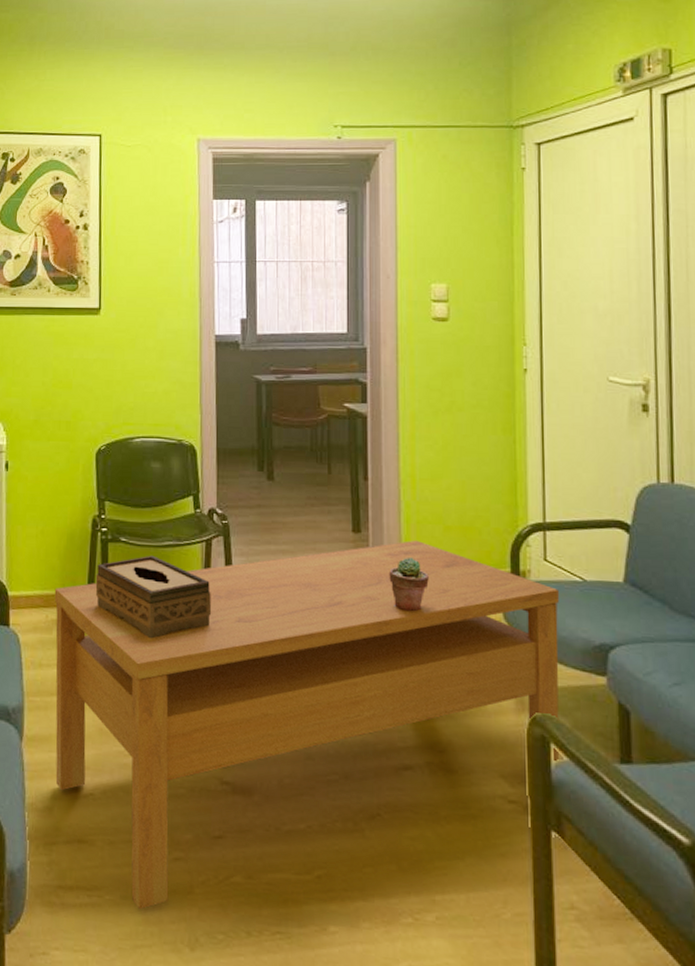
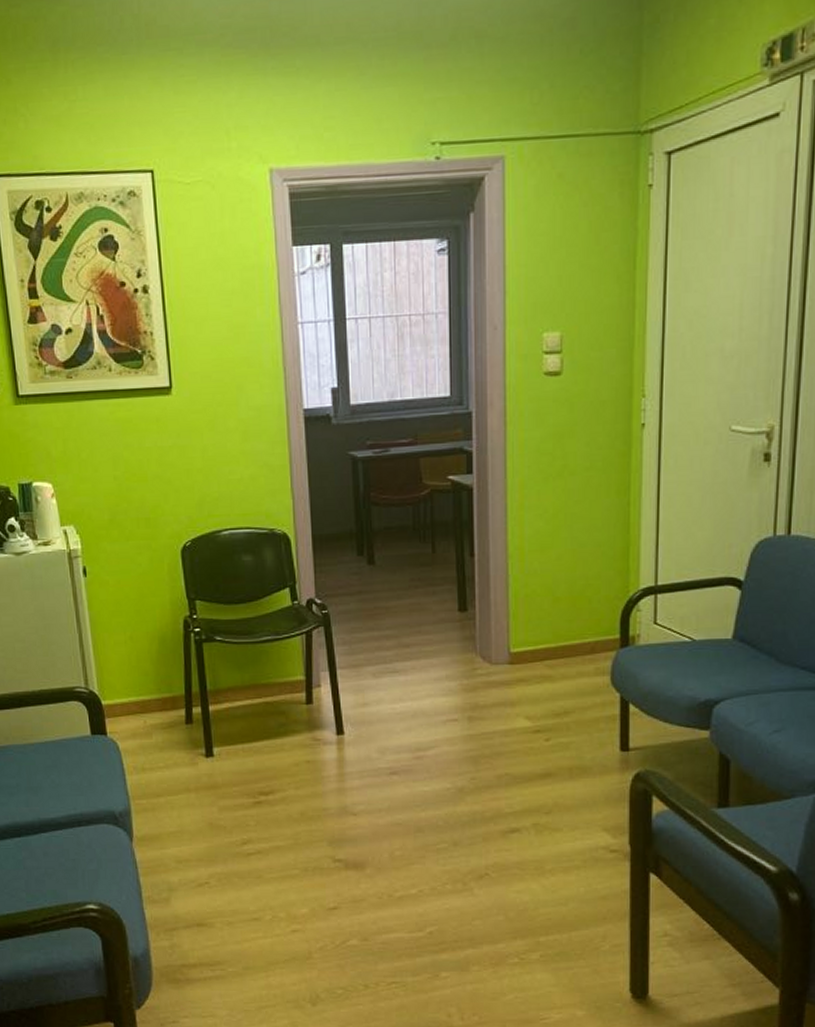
coffee table: present [54,541,560,910] -> none [150,615,667,977]
tissue box: present [95,555,212,639] -> none [192,651,316,734]
potted succulent: present [389,557,429,612] -> none [497,631,537,686]

